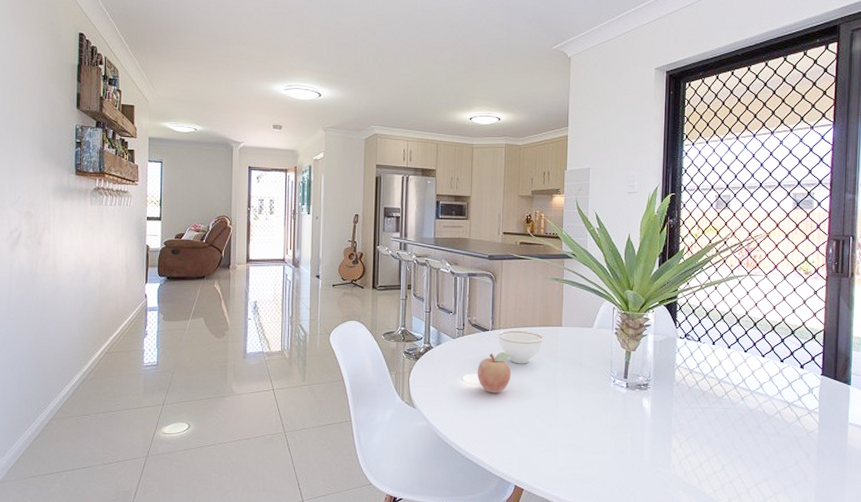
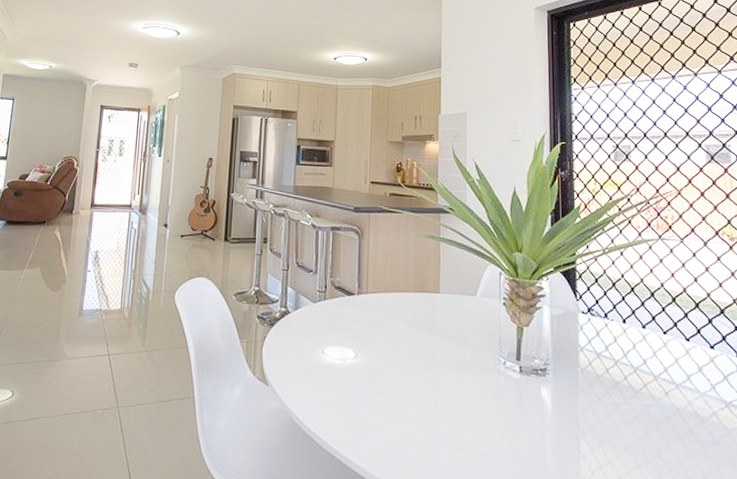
fruit: present [477,351,512,394] -> none [340,320,382,372]
bowl: present [498,329,544,364] -> none [365,294,419,337]

